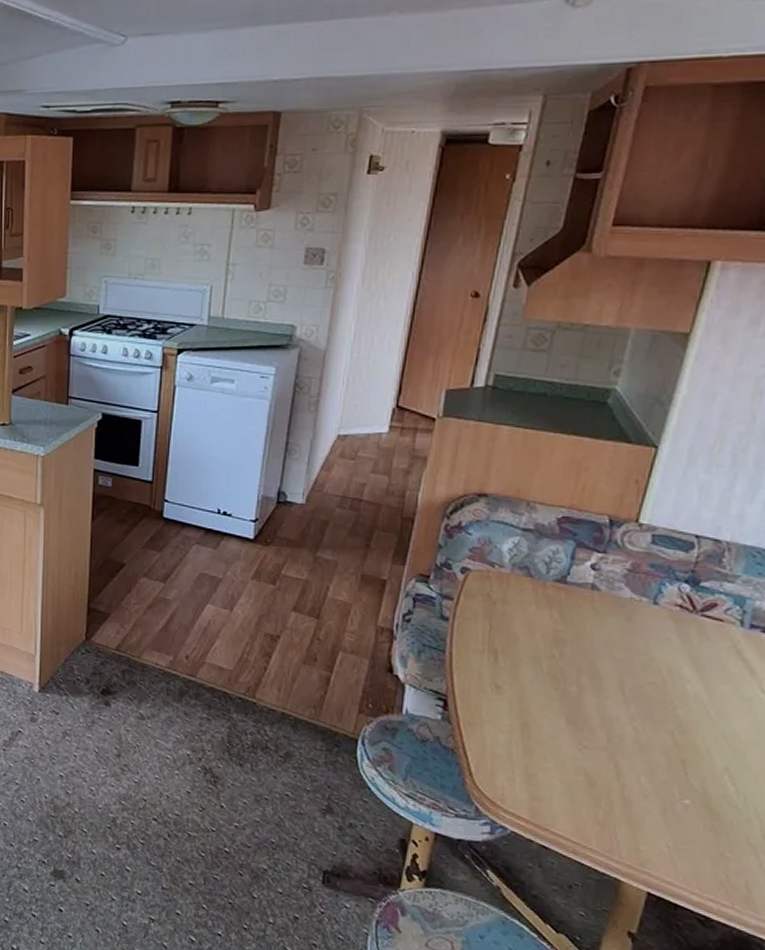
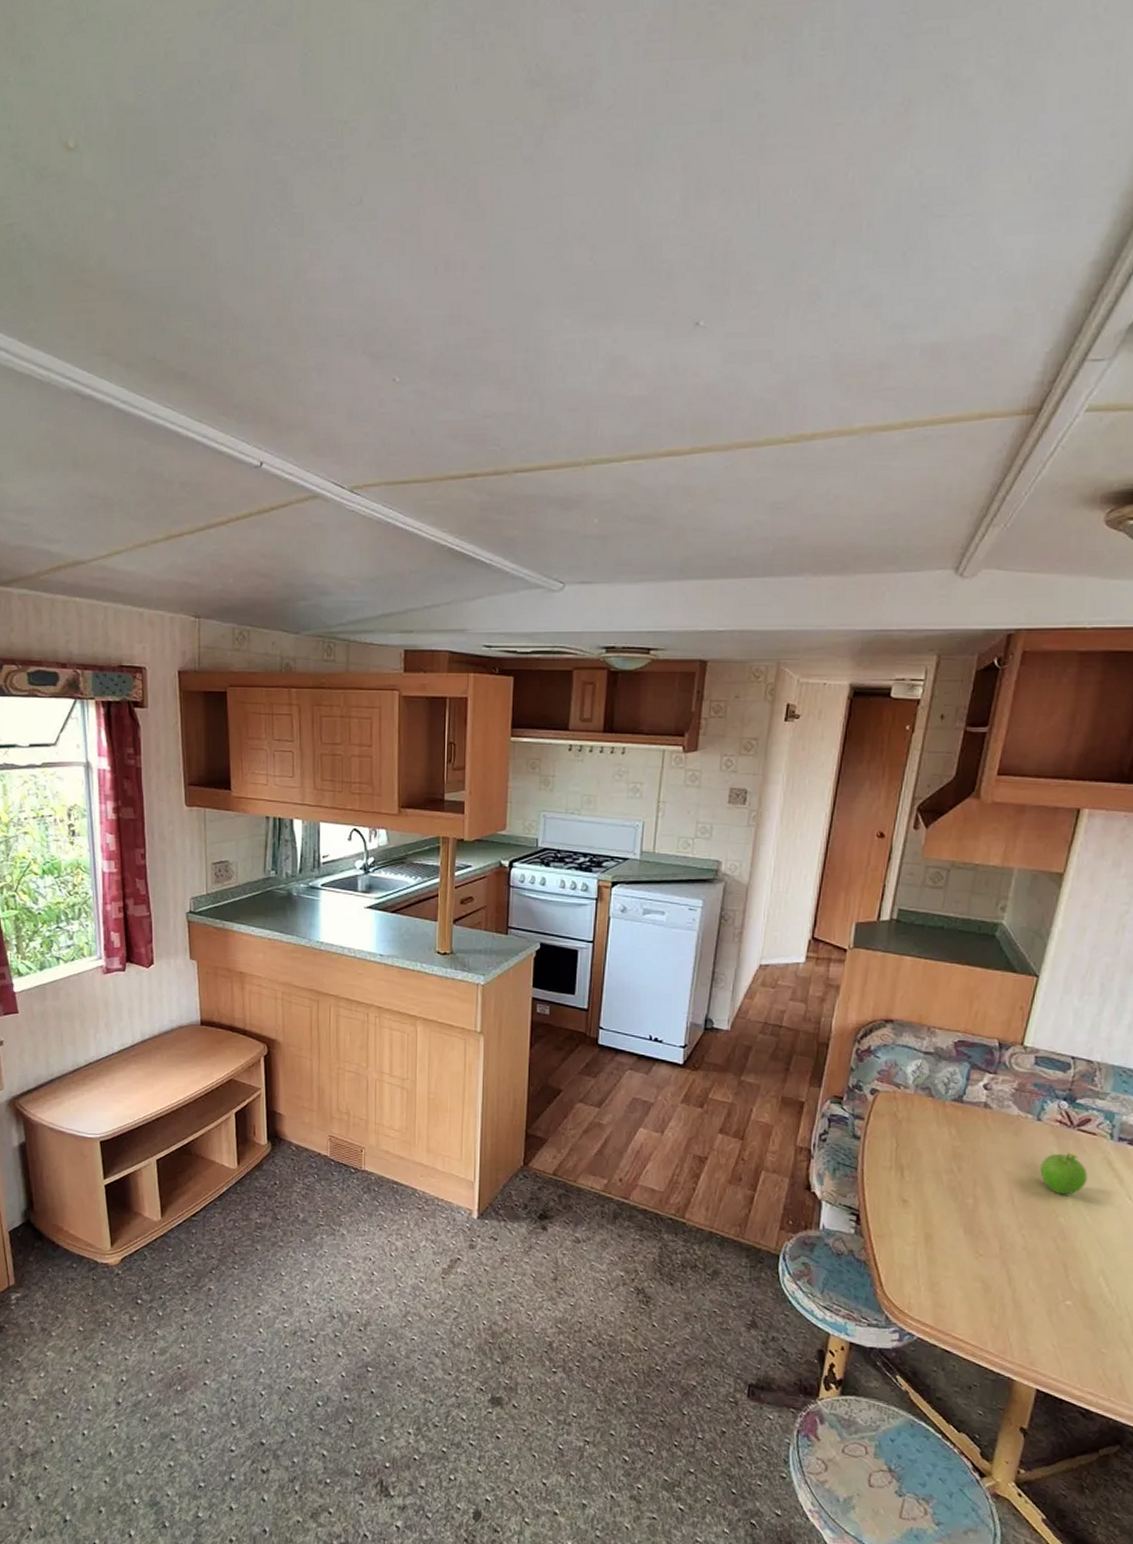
fruit: none [655,639,712,686] -> present [1040,1152,1088,1195]

